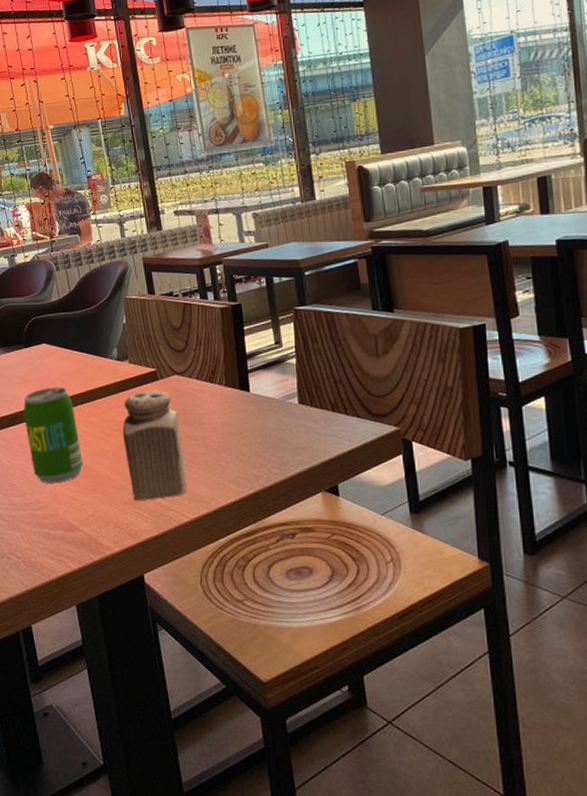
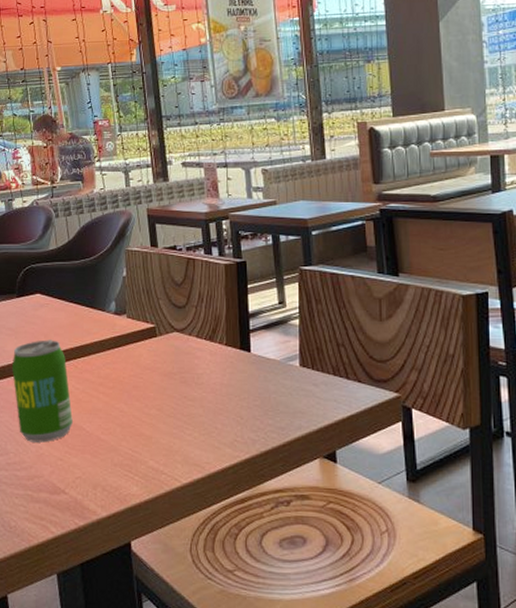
salt shaker: present [122,390,187,501] -> none [116,347,181,463]

